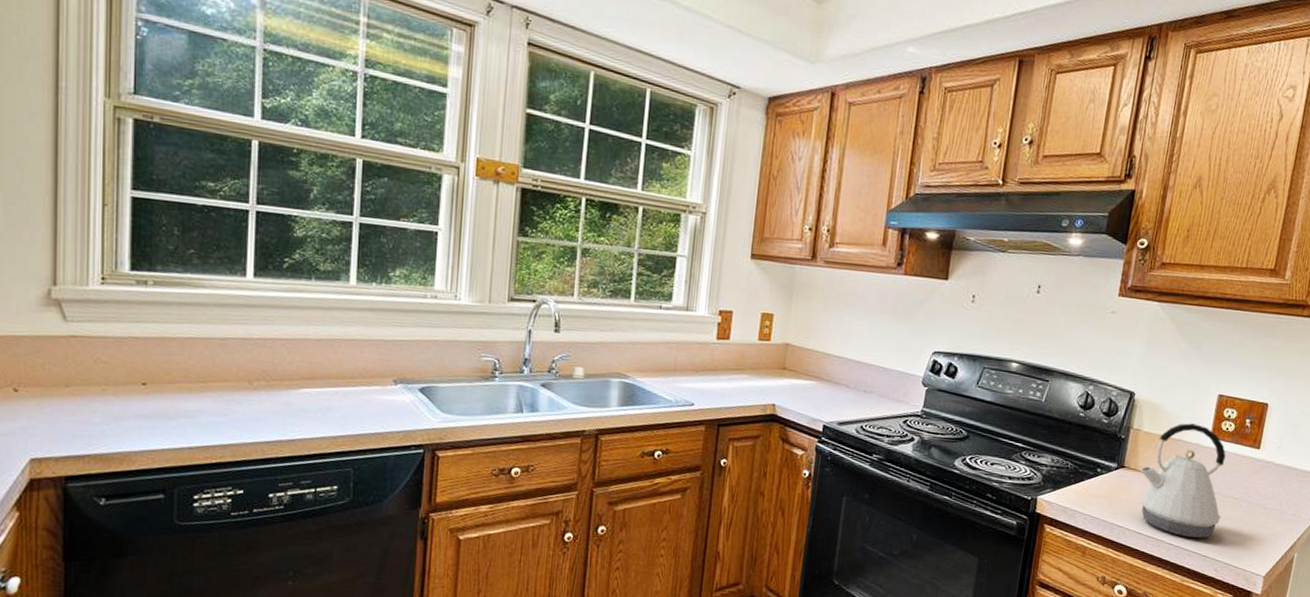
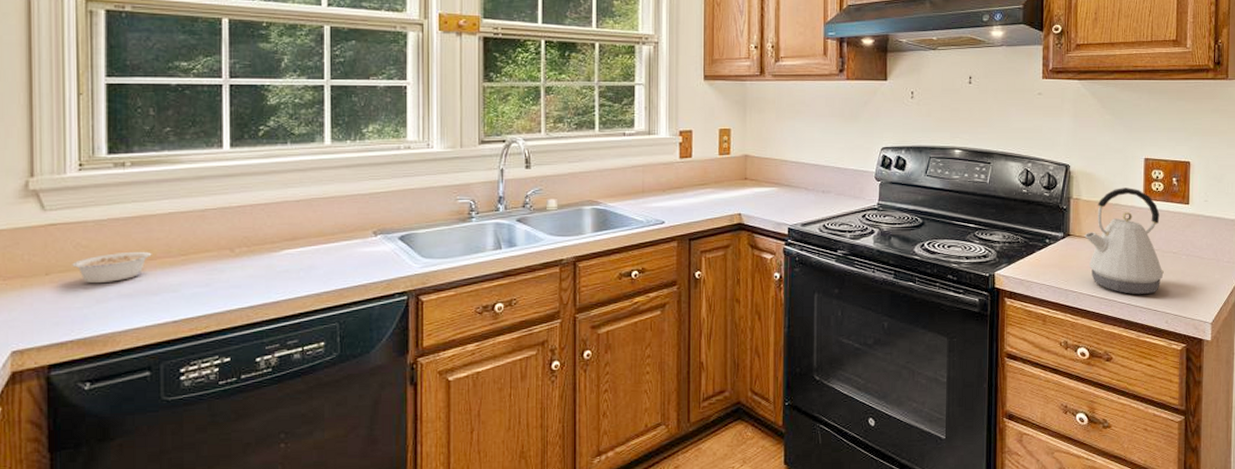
legume: none [91,372,171,402] -> present [72,251,152,284]

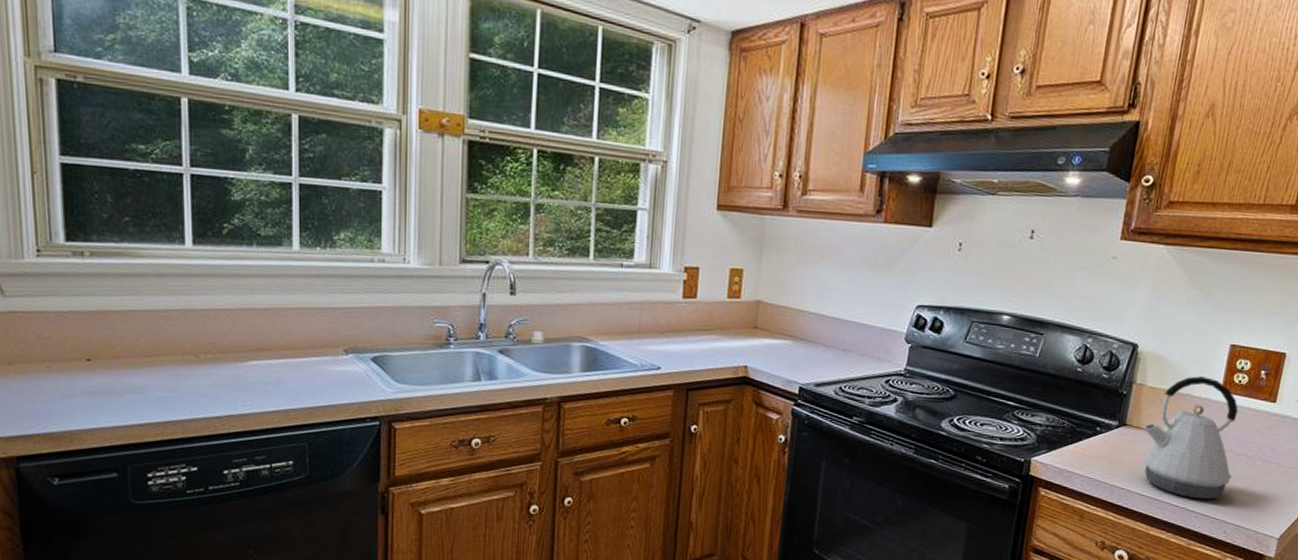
legume: present [72,251,152,284] -> none [35,347,115,379]

